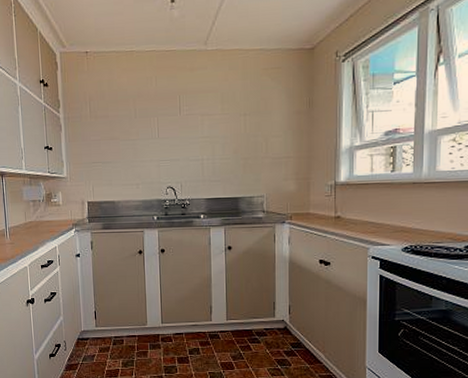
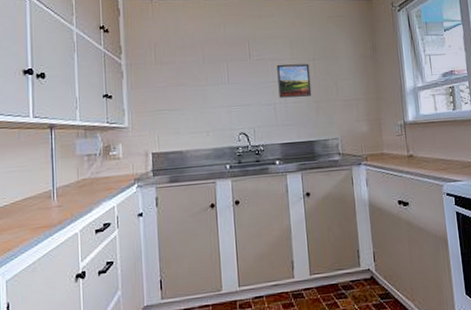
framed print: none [206,119,240,154] -> present [277,63,312,98]

